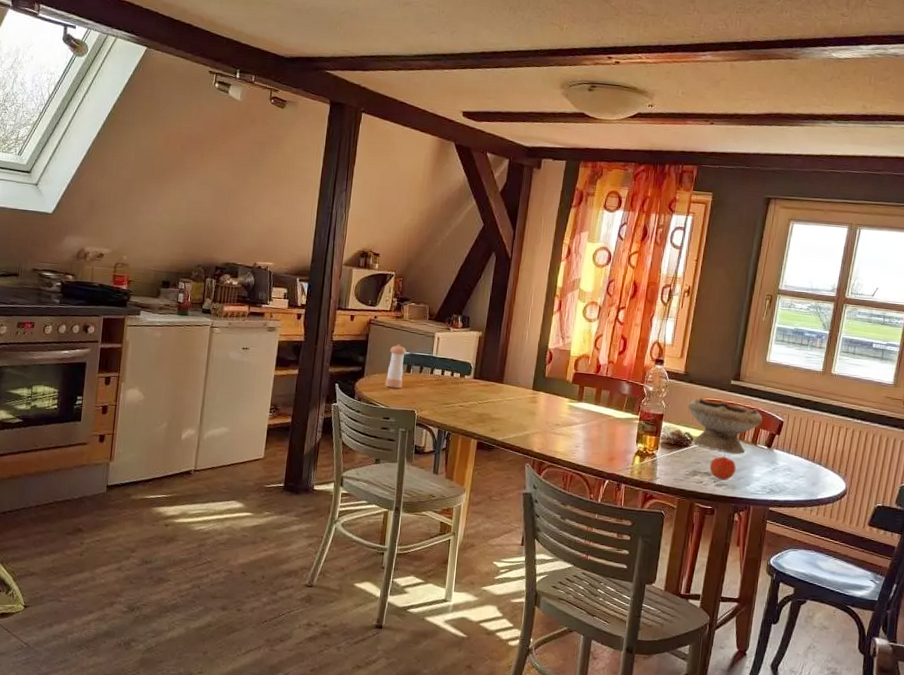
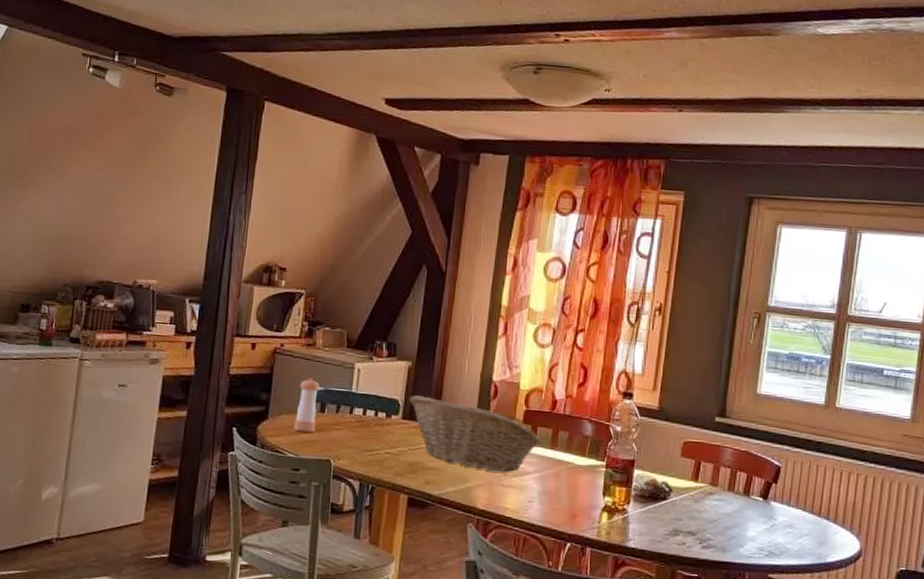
fruit basket: none [479,359,587,422] -> present [409,395,541,472]
bowl: present [688,398,763,454] -> none [664,439,756,508]
apple: present [710,455,736,480] -> none [694,509,726,540]

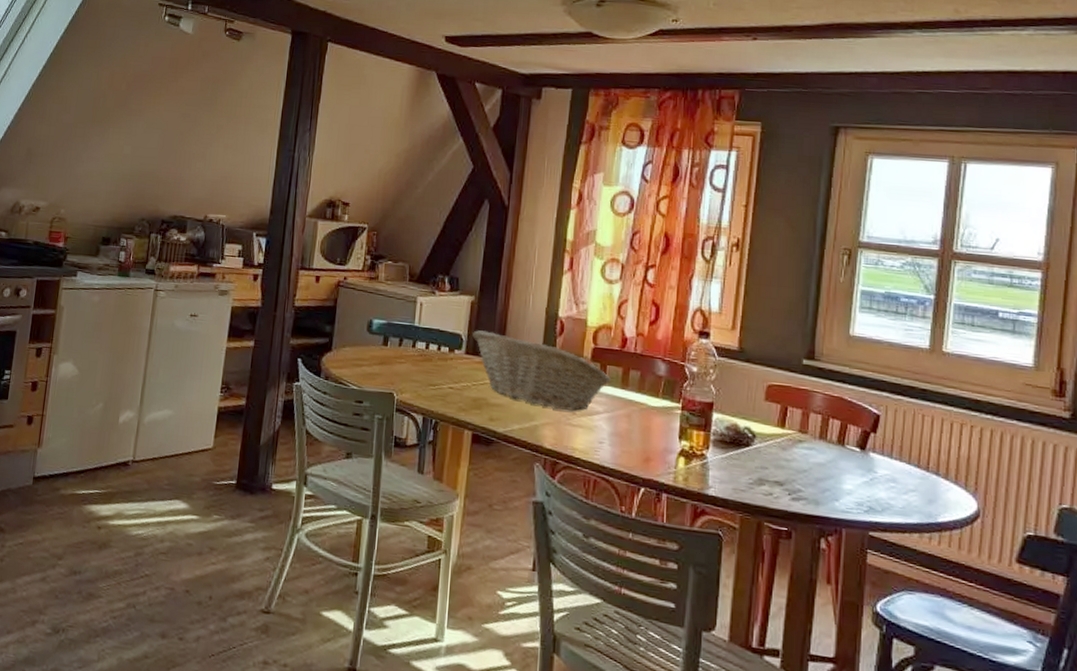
pepper shaker: present [293,378,320,433] -> none [357,311,383,365]

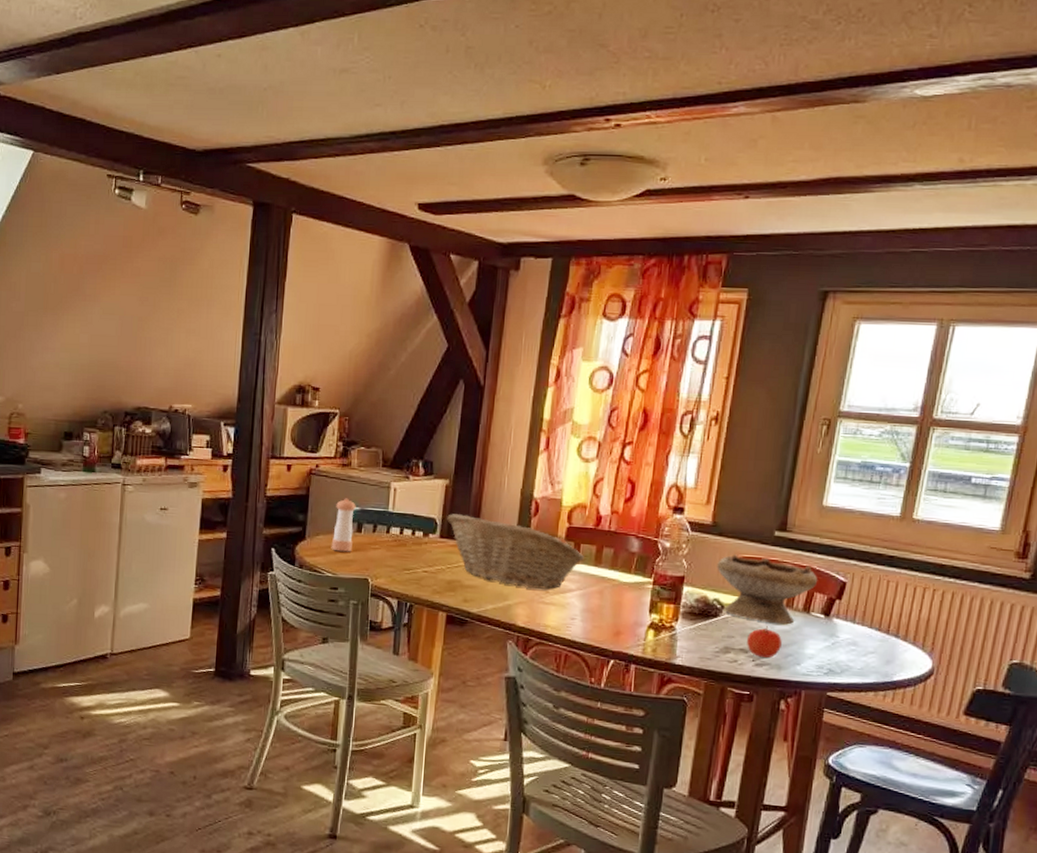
pepper shaker: none [357,311,383,365] -> present [331,498,356,552]
bowl: none [746,381,851,458] -> present [717,554,818,625]
apple: none [782,458,818,492] -> present [747,626,782,658]

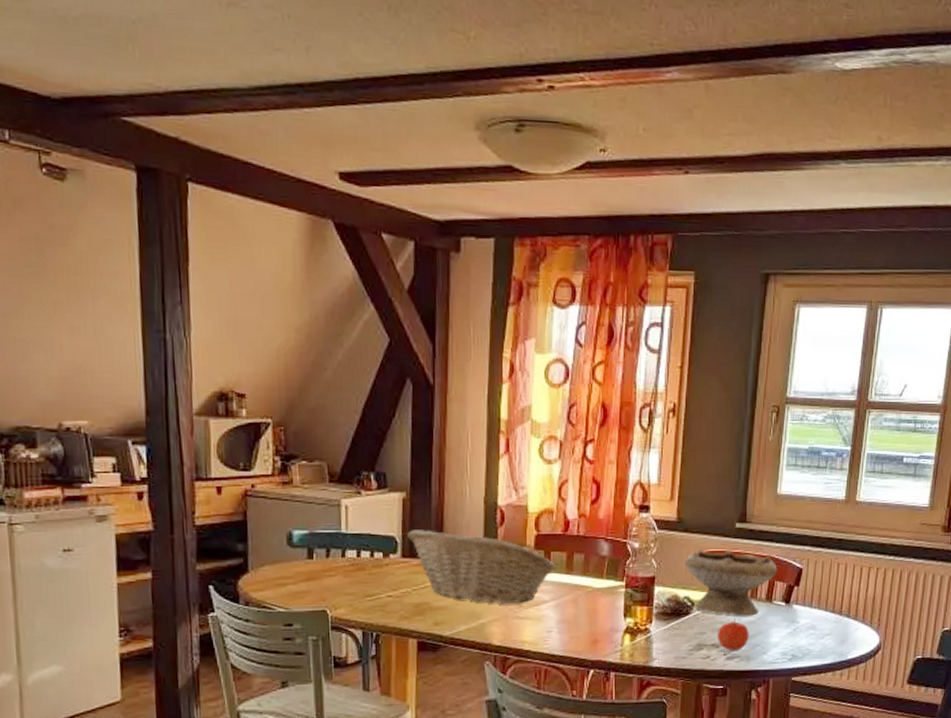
pepper shaker: present [331,498,356,552] -> none [279,521,304,583]

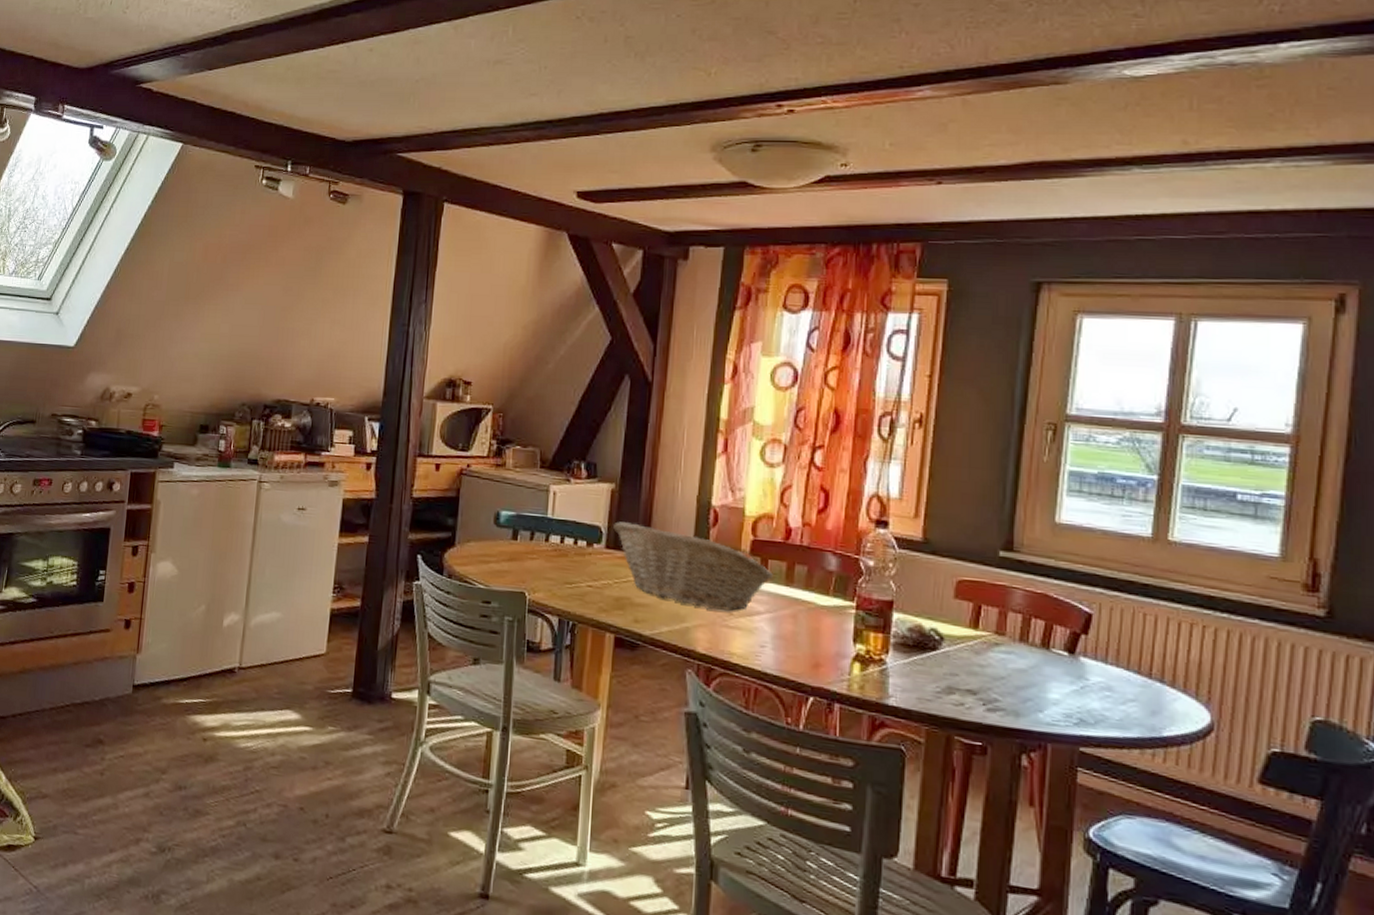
bowl: present [685,550,778,616] -> none [932,576,1057,663]
apple: present [718,619,749,650] -> none [975,663,1018,702]

